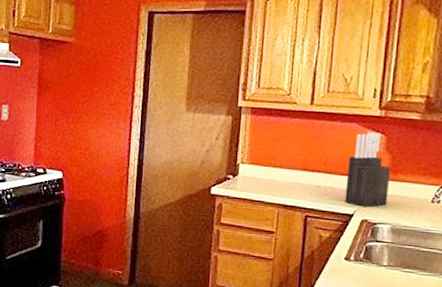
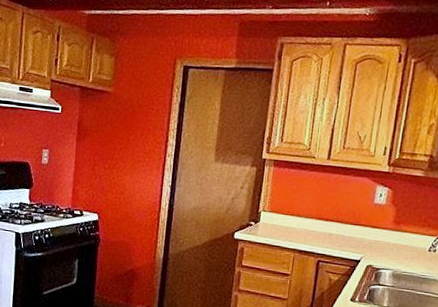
knife block: present [344,133,391,207] -> none [353,187,396,254]

